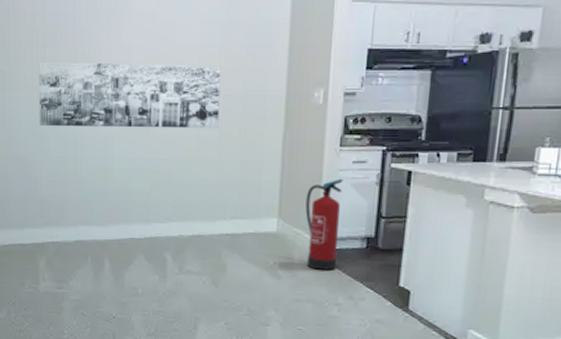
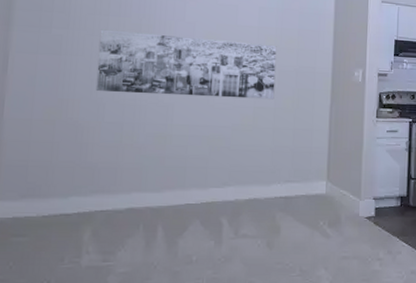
fire extinguisher: present [305,178,343,270] -> none [350,145,380,228]

